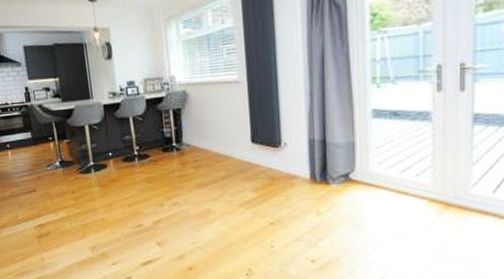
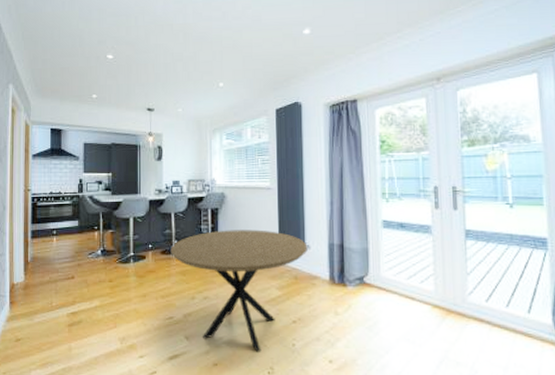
dining table: none [132,129,285,255] -> present [170,230,308,352]

